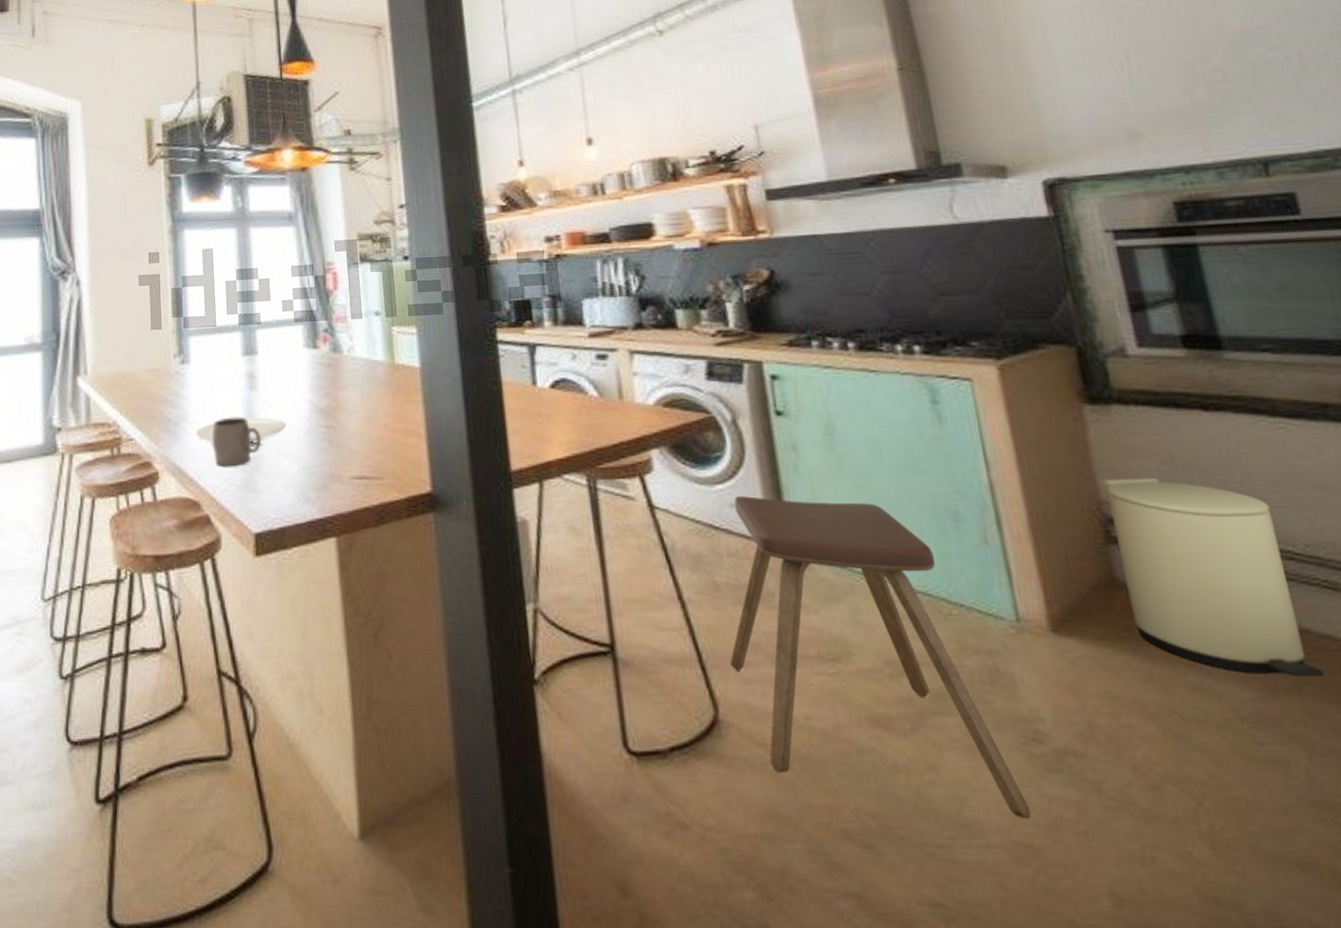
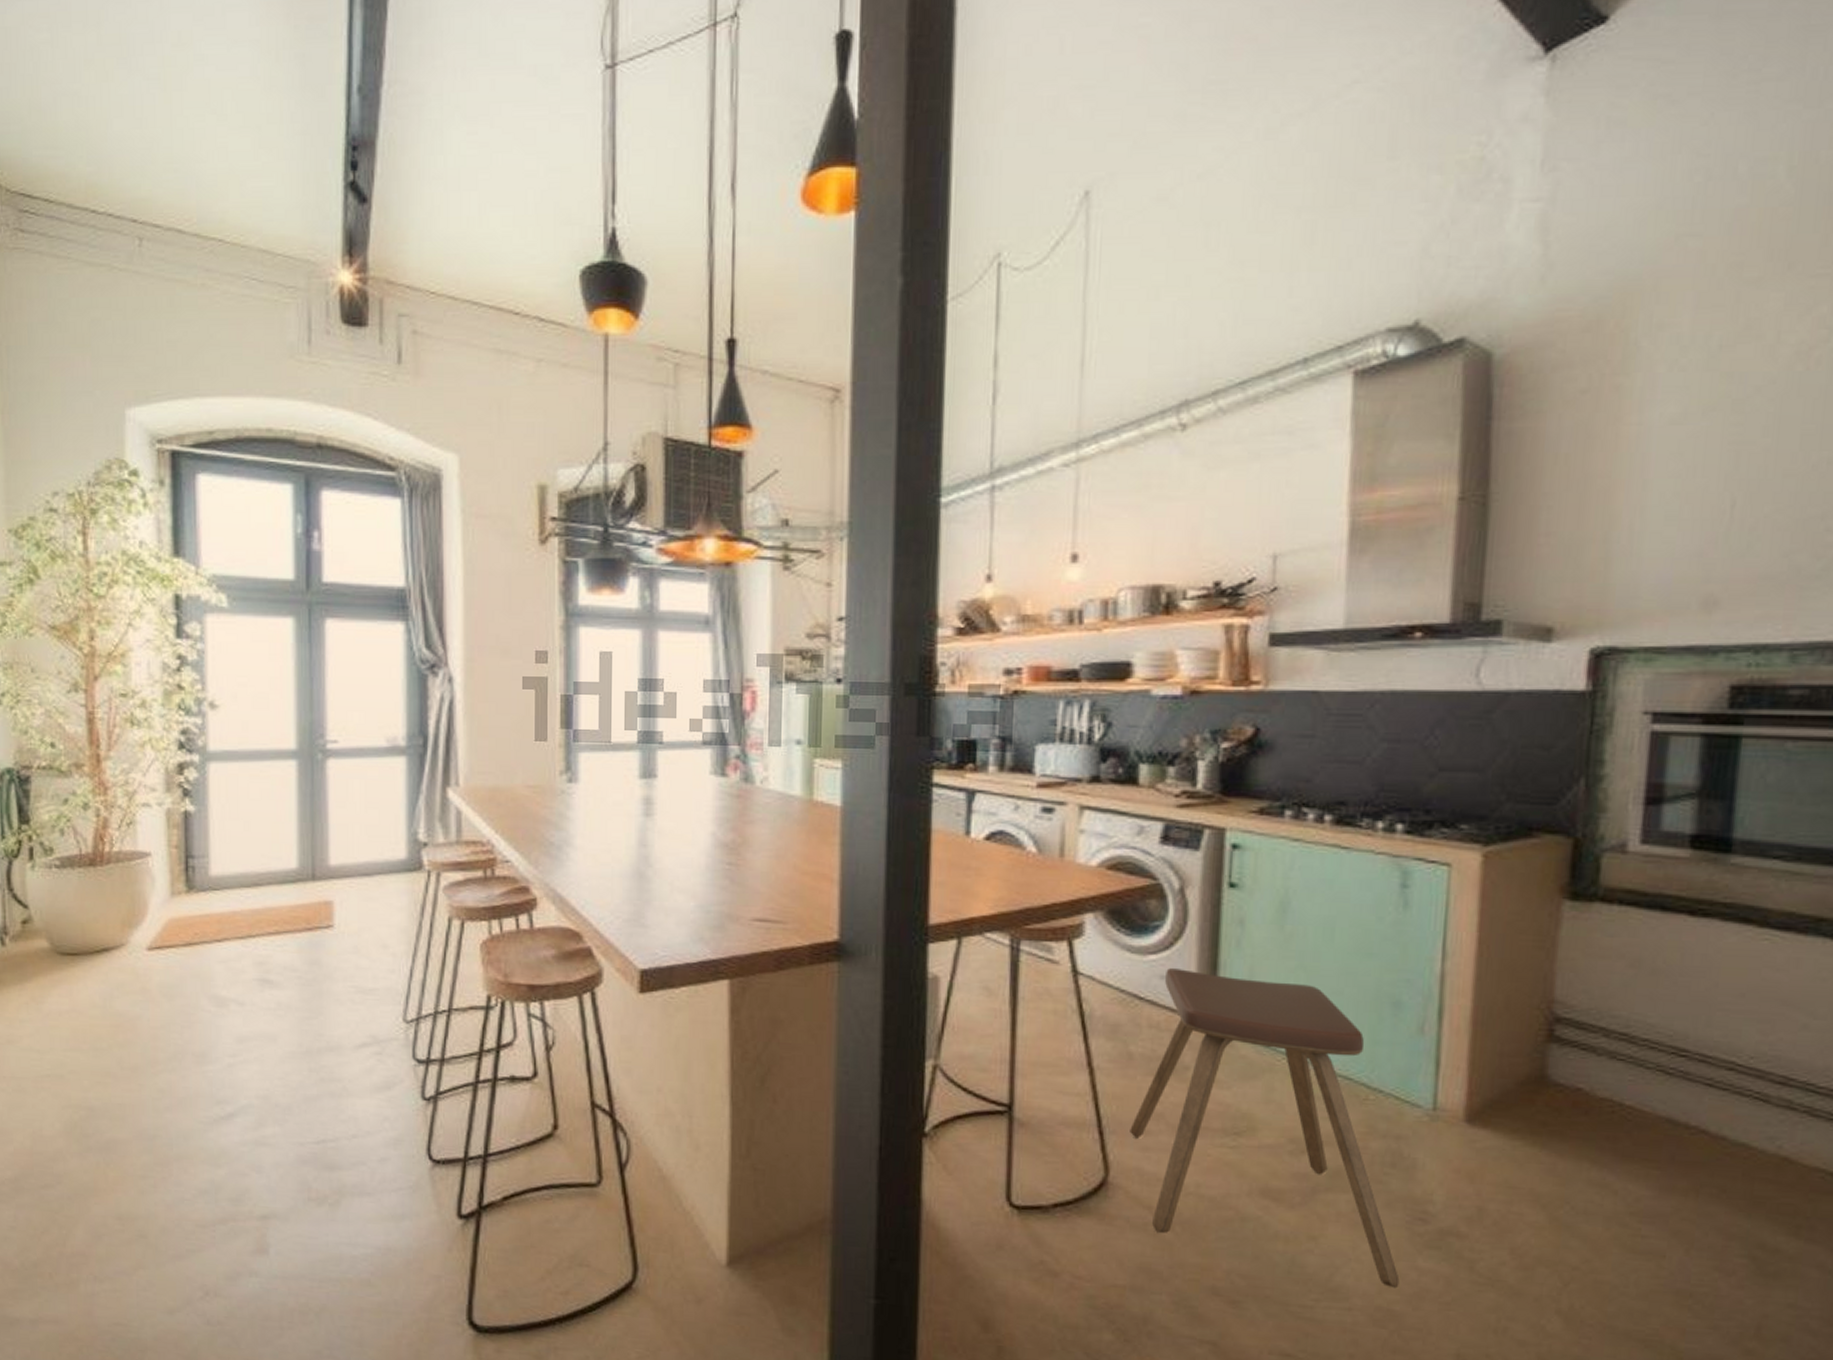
plate: present [195,417,287,442] -> none [580,847,684,873]
mug: present [211,417,261,467] -> none [598,845,654,899]
pedal bin: present [1101,477,1324,677] -> none [1552,977,1726,1181]

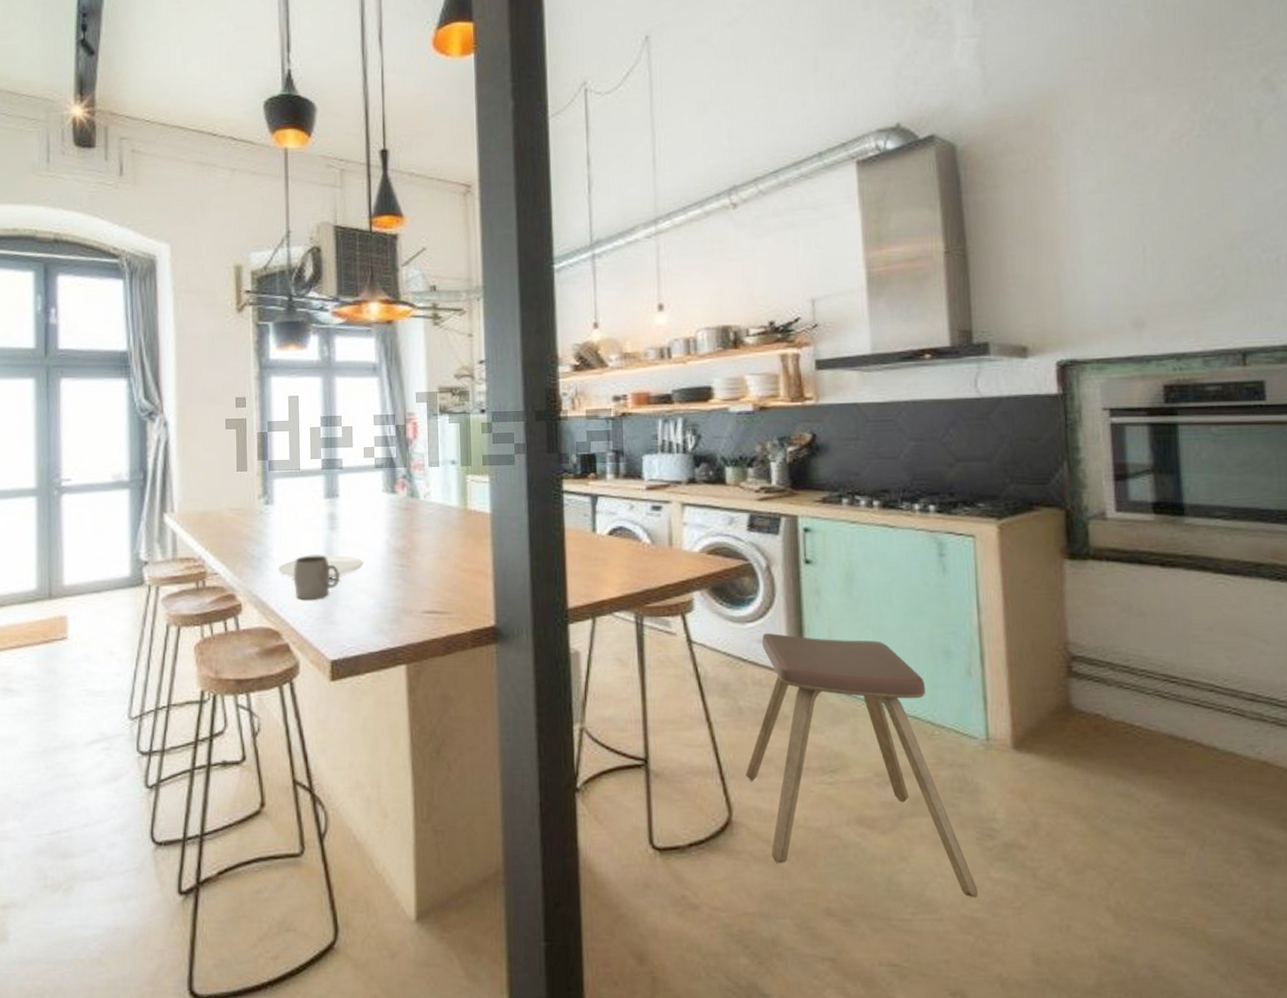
plate: none [580,847,684,873] -> present [277,555,364,577]
mug: none [598,845,654,899] -> present [293,555,339,601]

